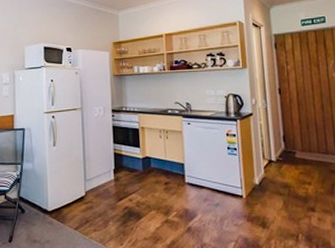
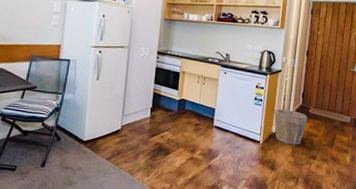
waste bin: none [253,156,296,197] -> present [274,108,308,146]

